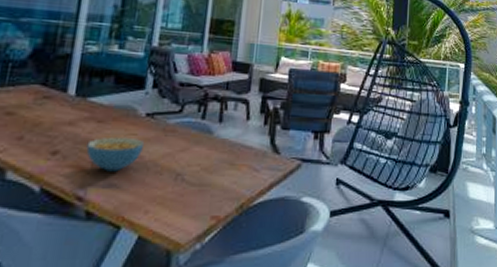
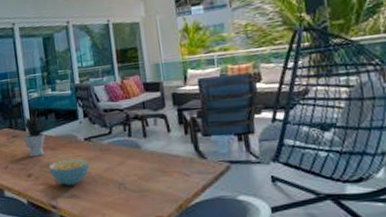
potted plant: none [59,68,107,129] -> present [20,111,51,157]

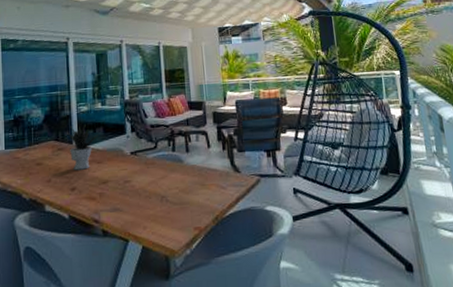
cereal bowl: present [49,158,89,186] -> none [93,172,133,200]

